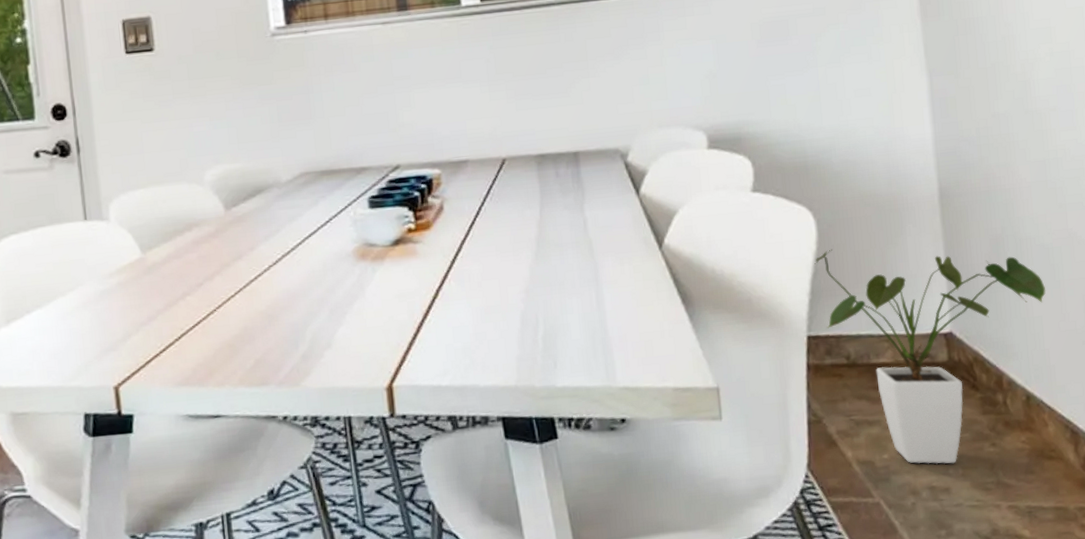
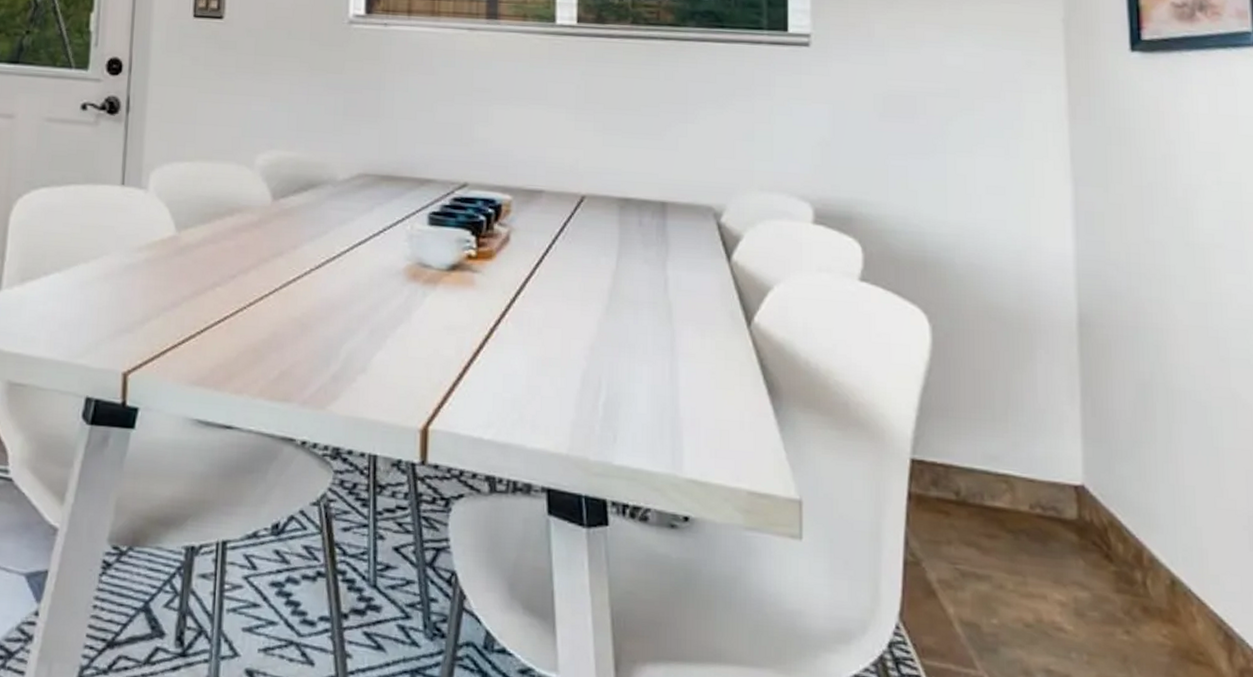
house plant: present [814,249,1046,464] -> none [926,362,1201,647]

